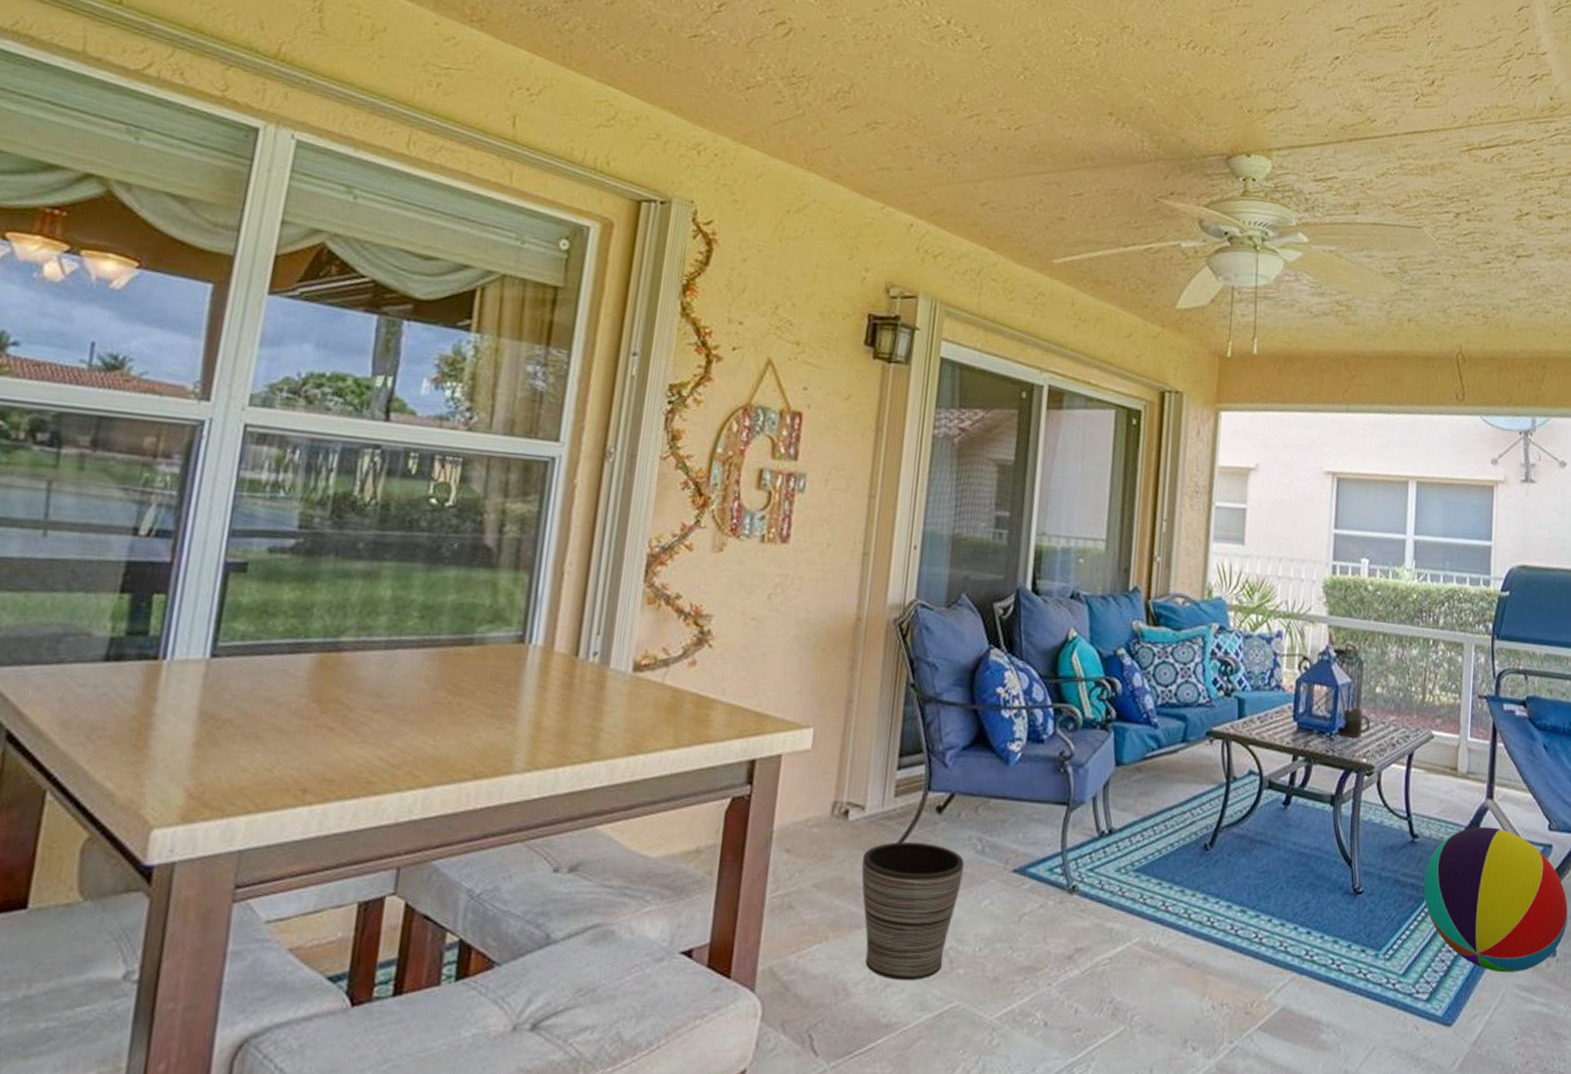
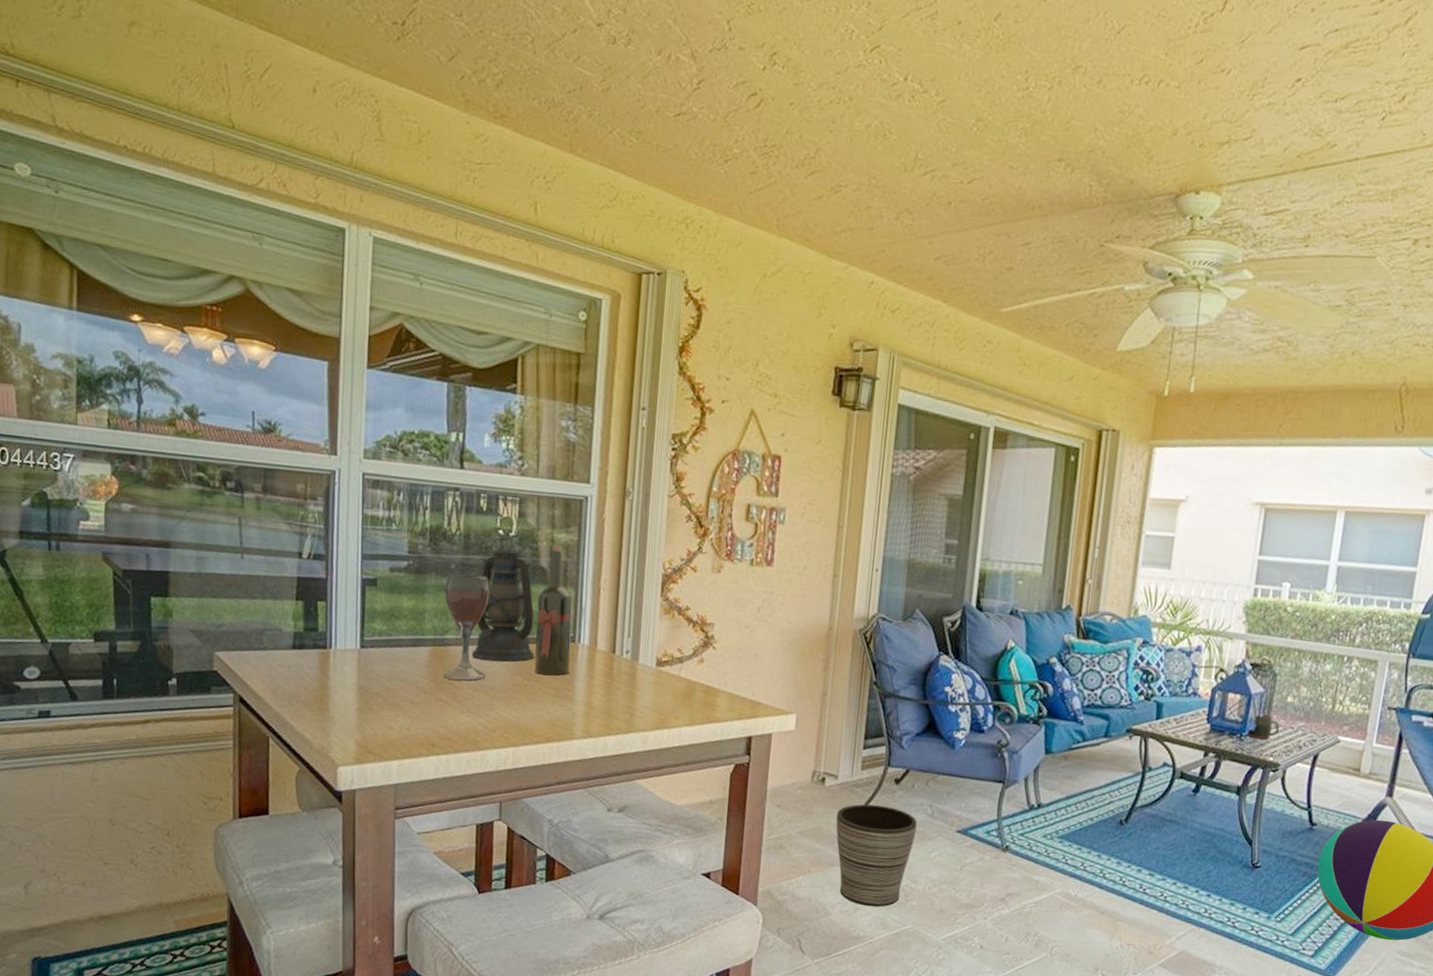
cup: none [330,555,411,699] -> present [442,573,490,681]
lantern: none [376,503,473,672] -> present [472,533,535,663]
wine bottle: none [463,518,525,689] -> present [534,545,573,676]

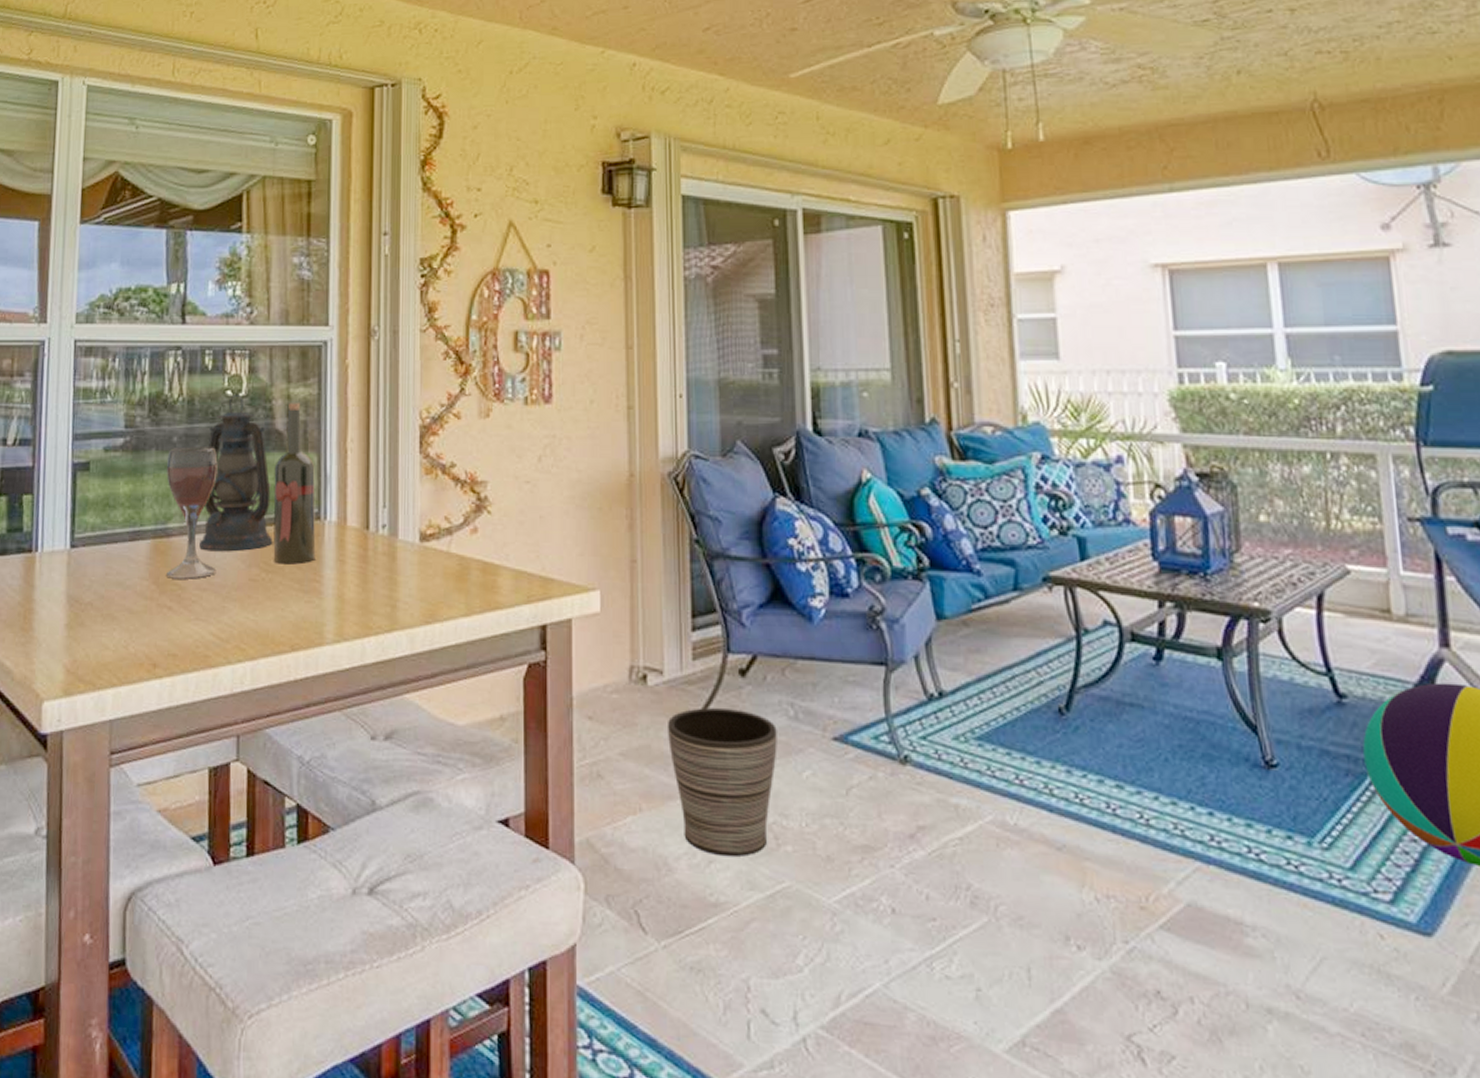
mug: present [1246,712,1280,740] -> none [1211,540,1259,577]

